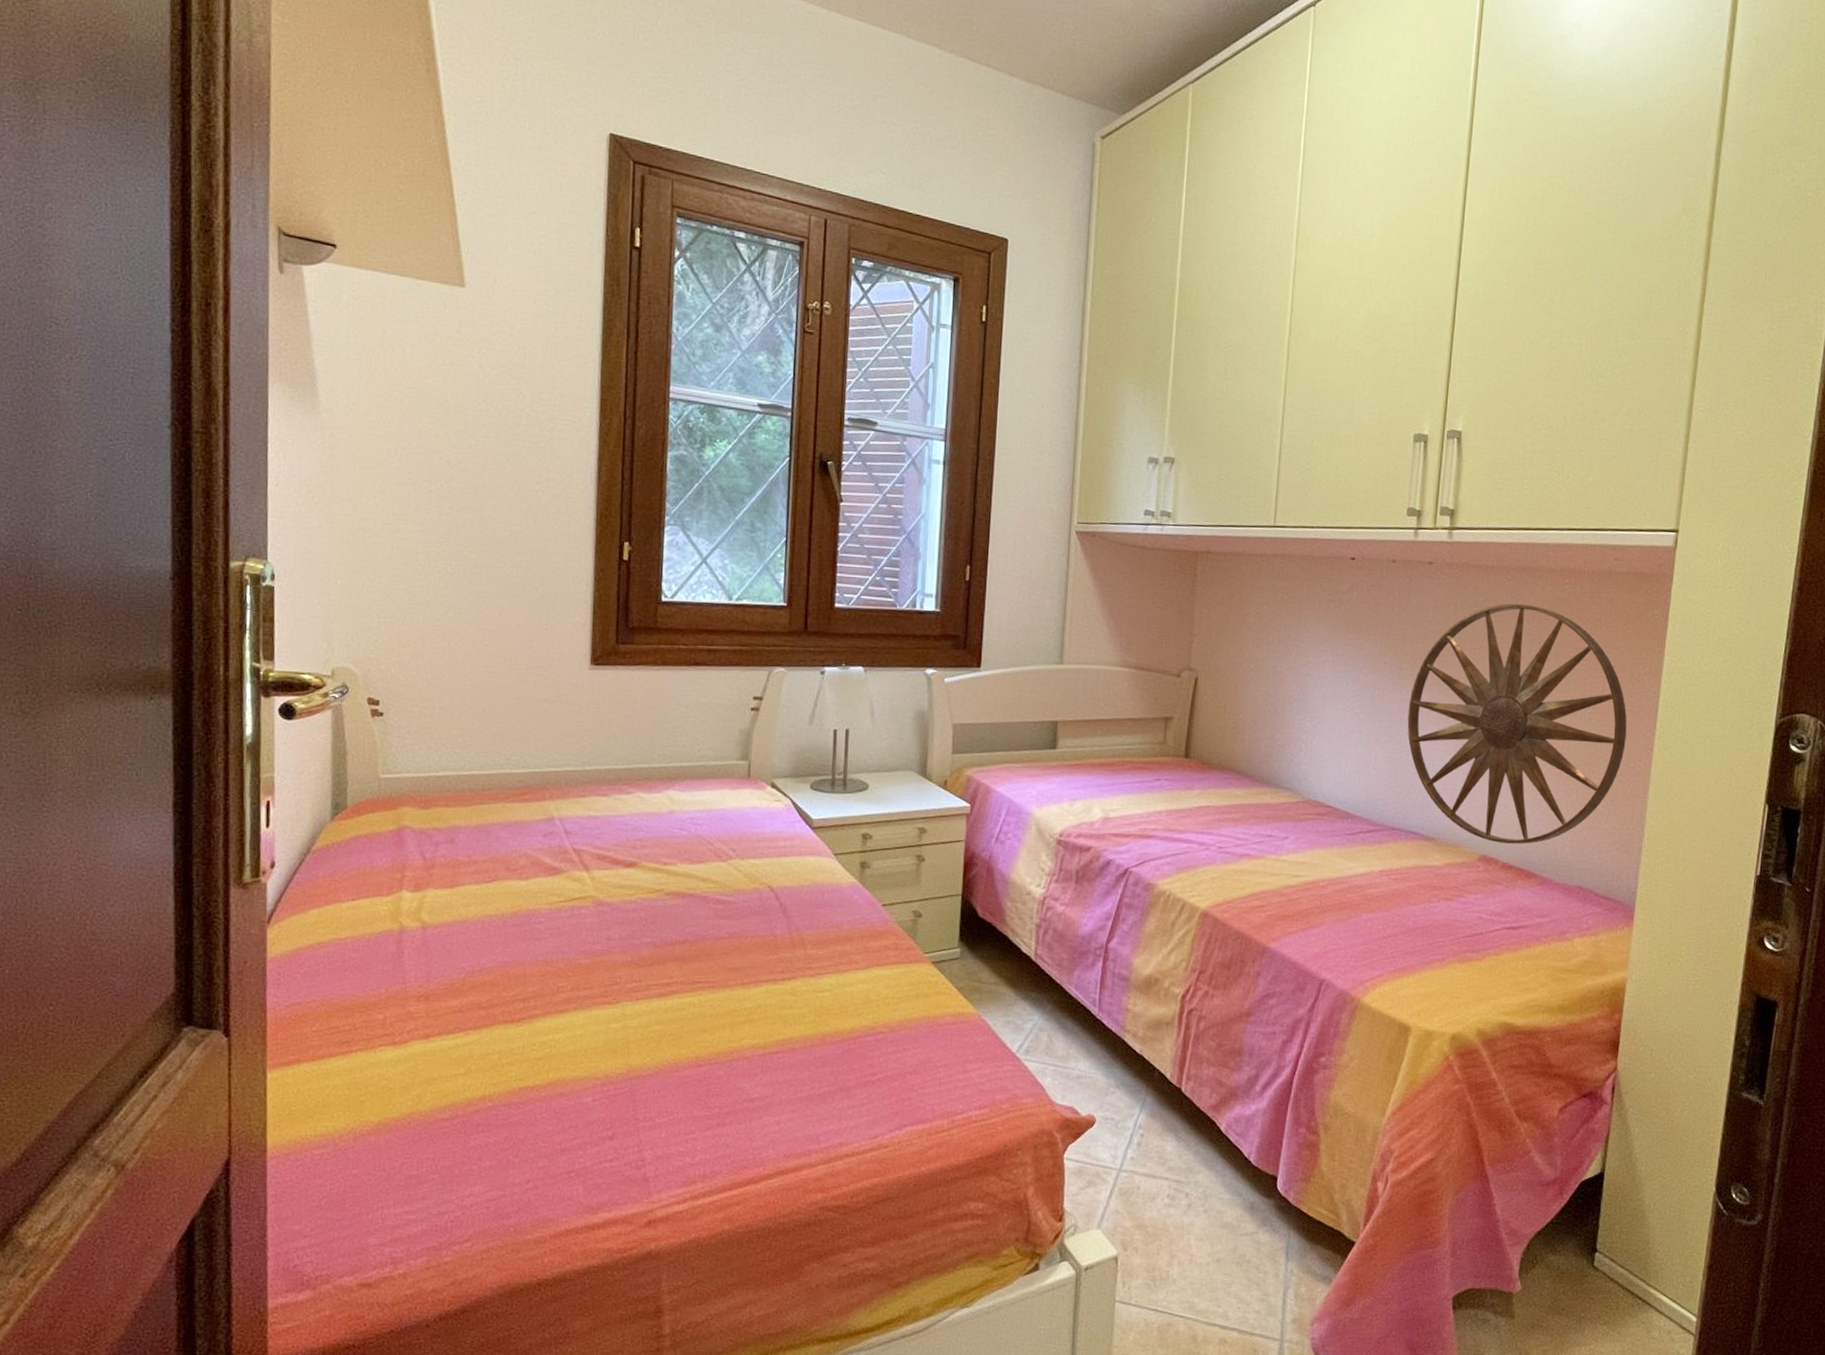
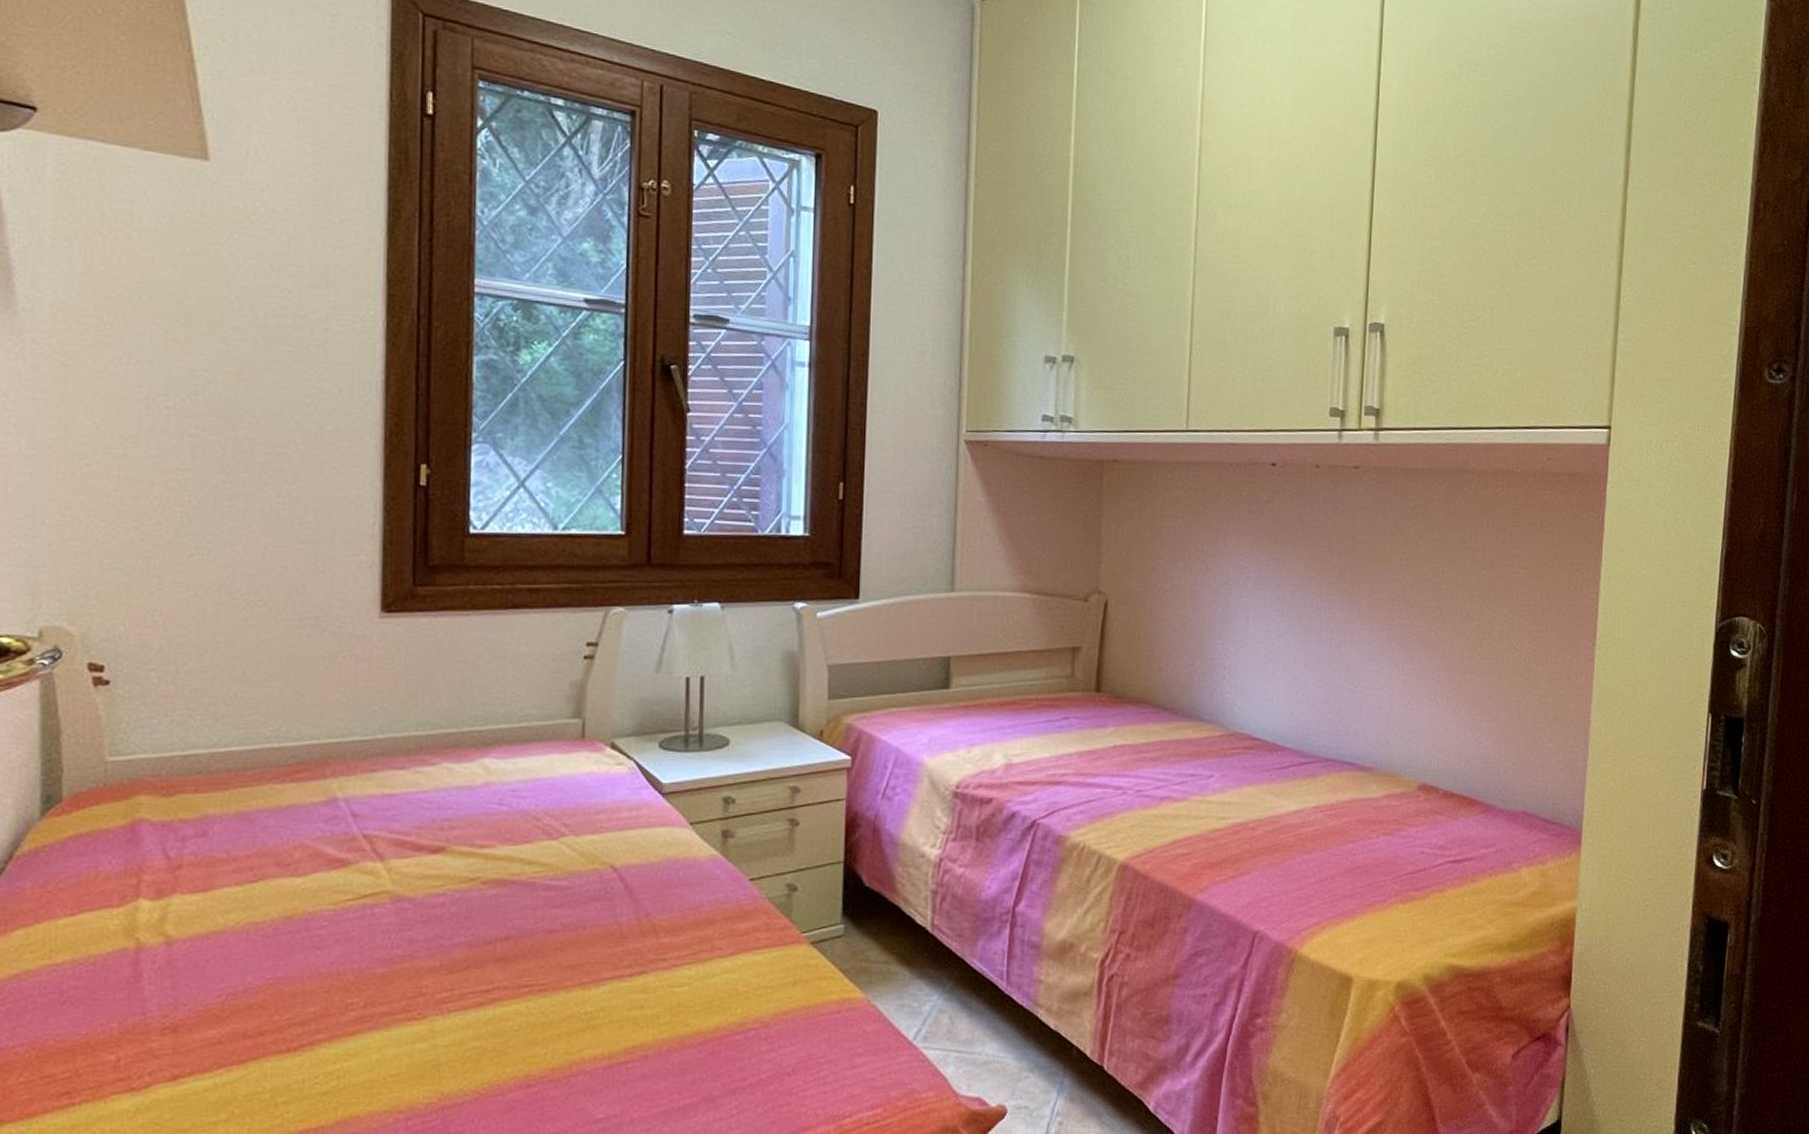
wall art: present [1407,603,1627,844] -> none [1338,509,1567,770]

